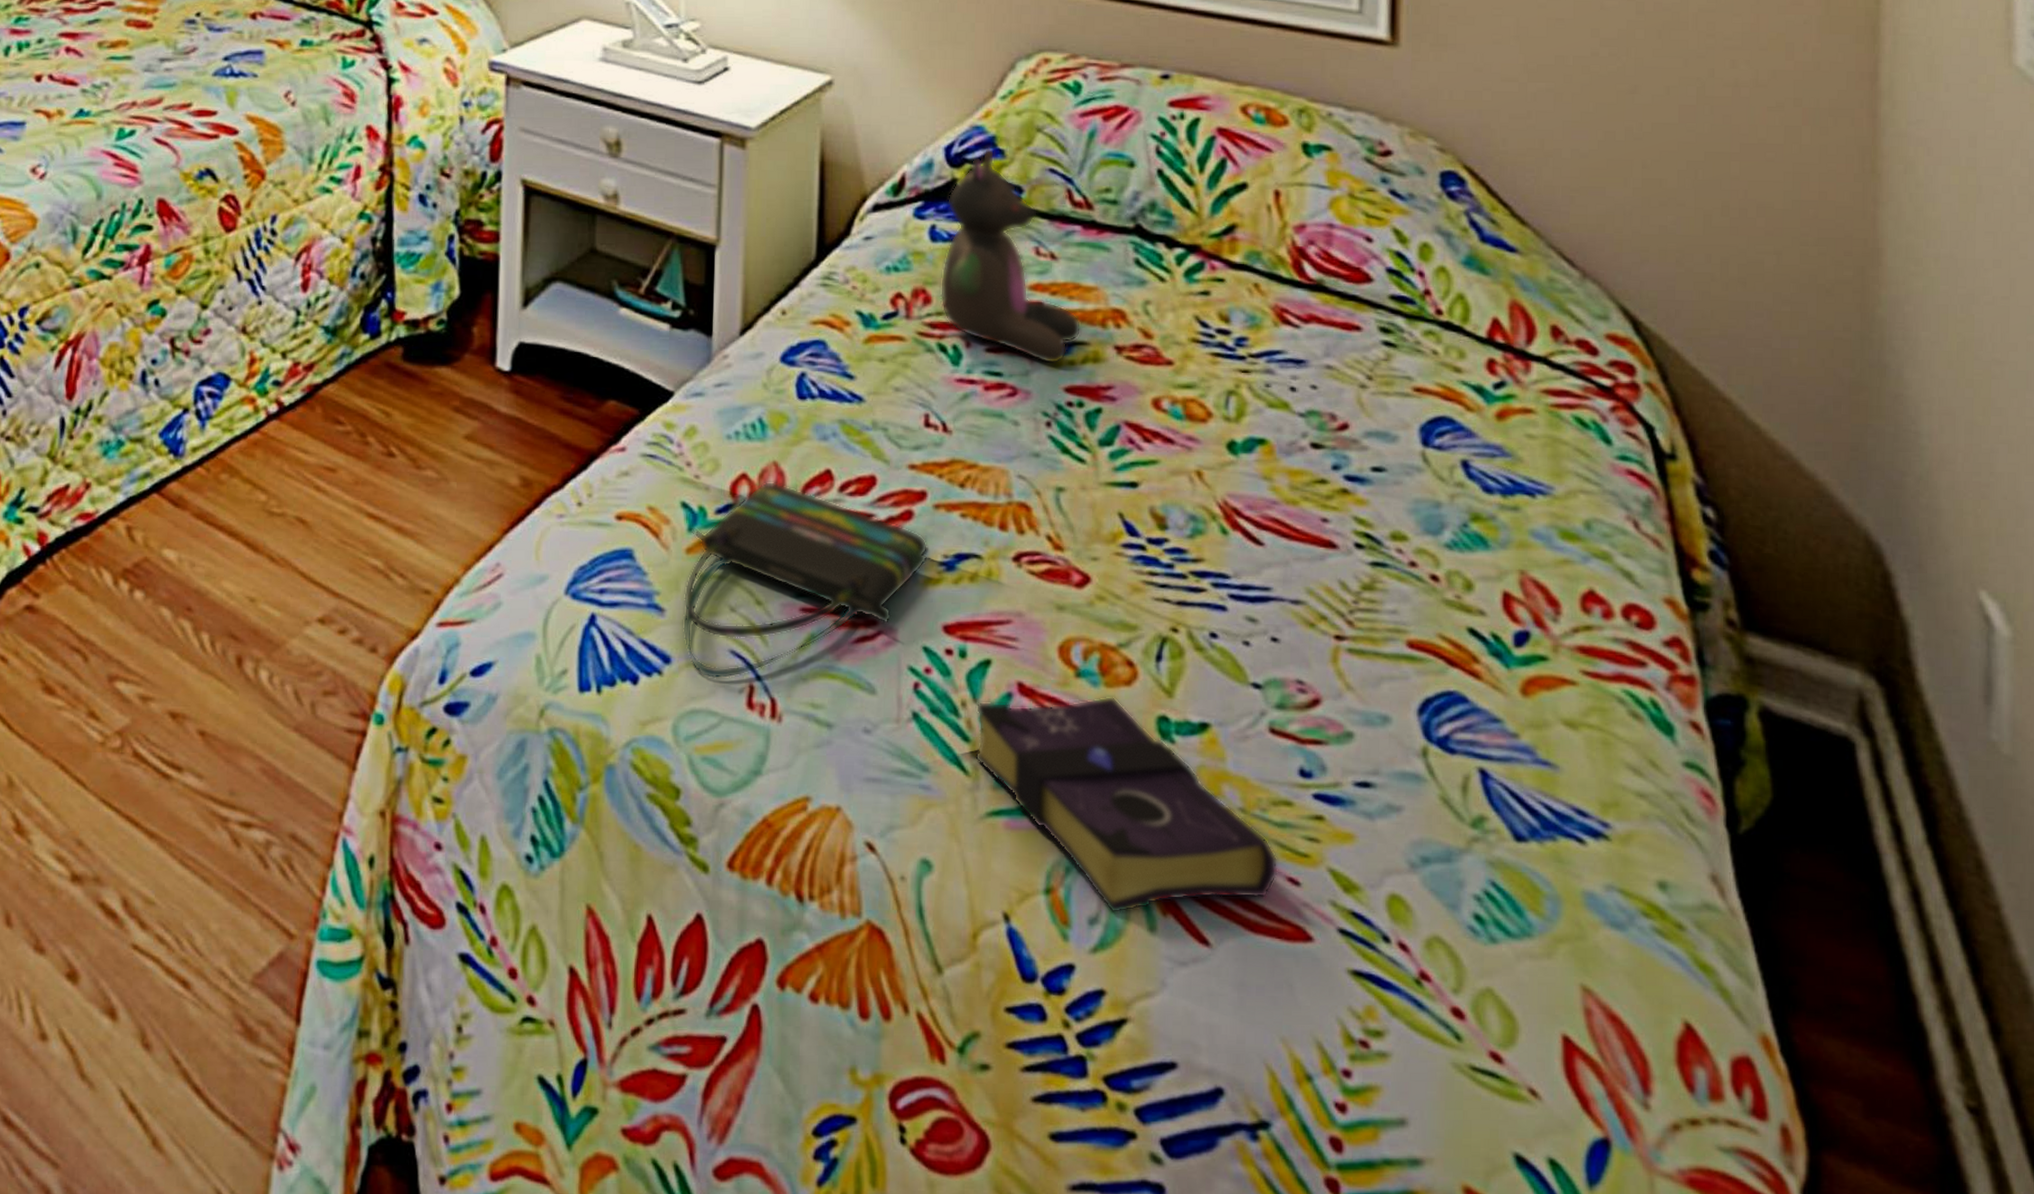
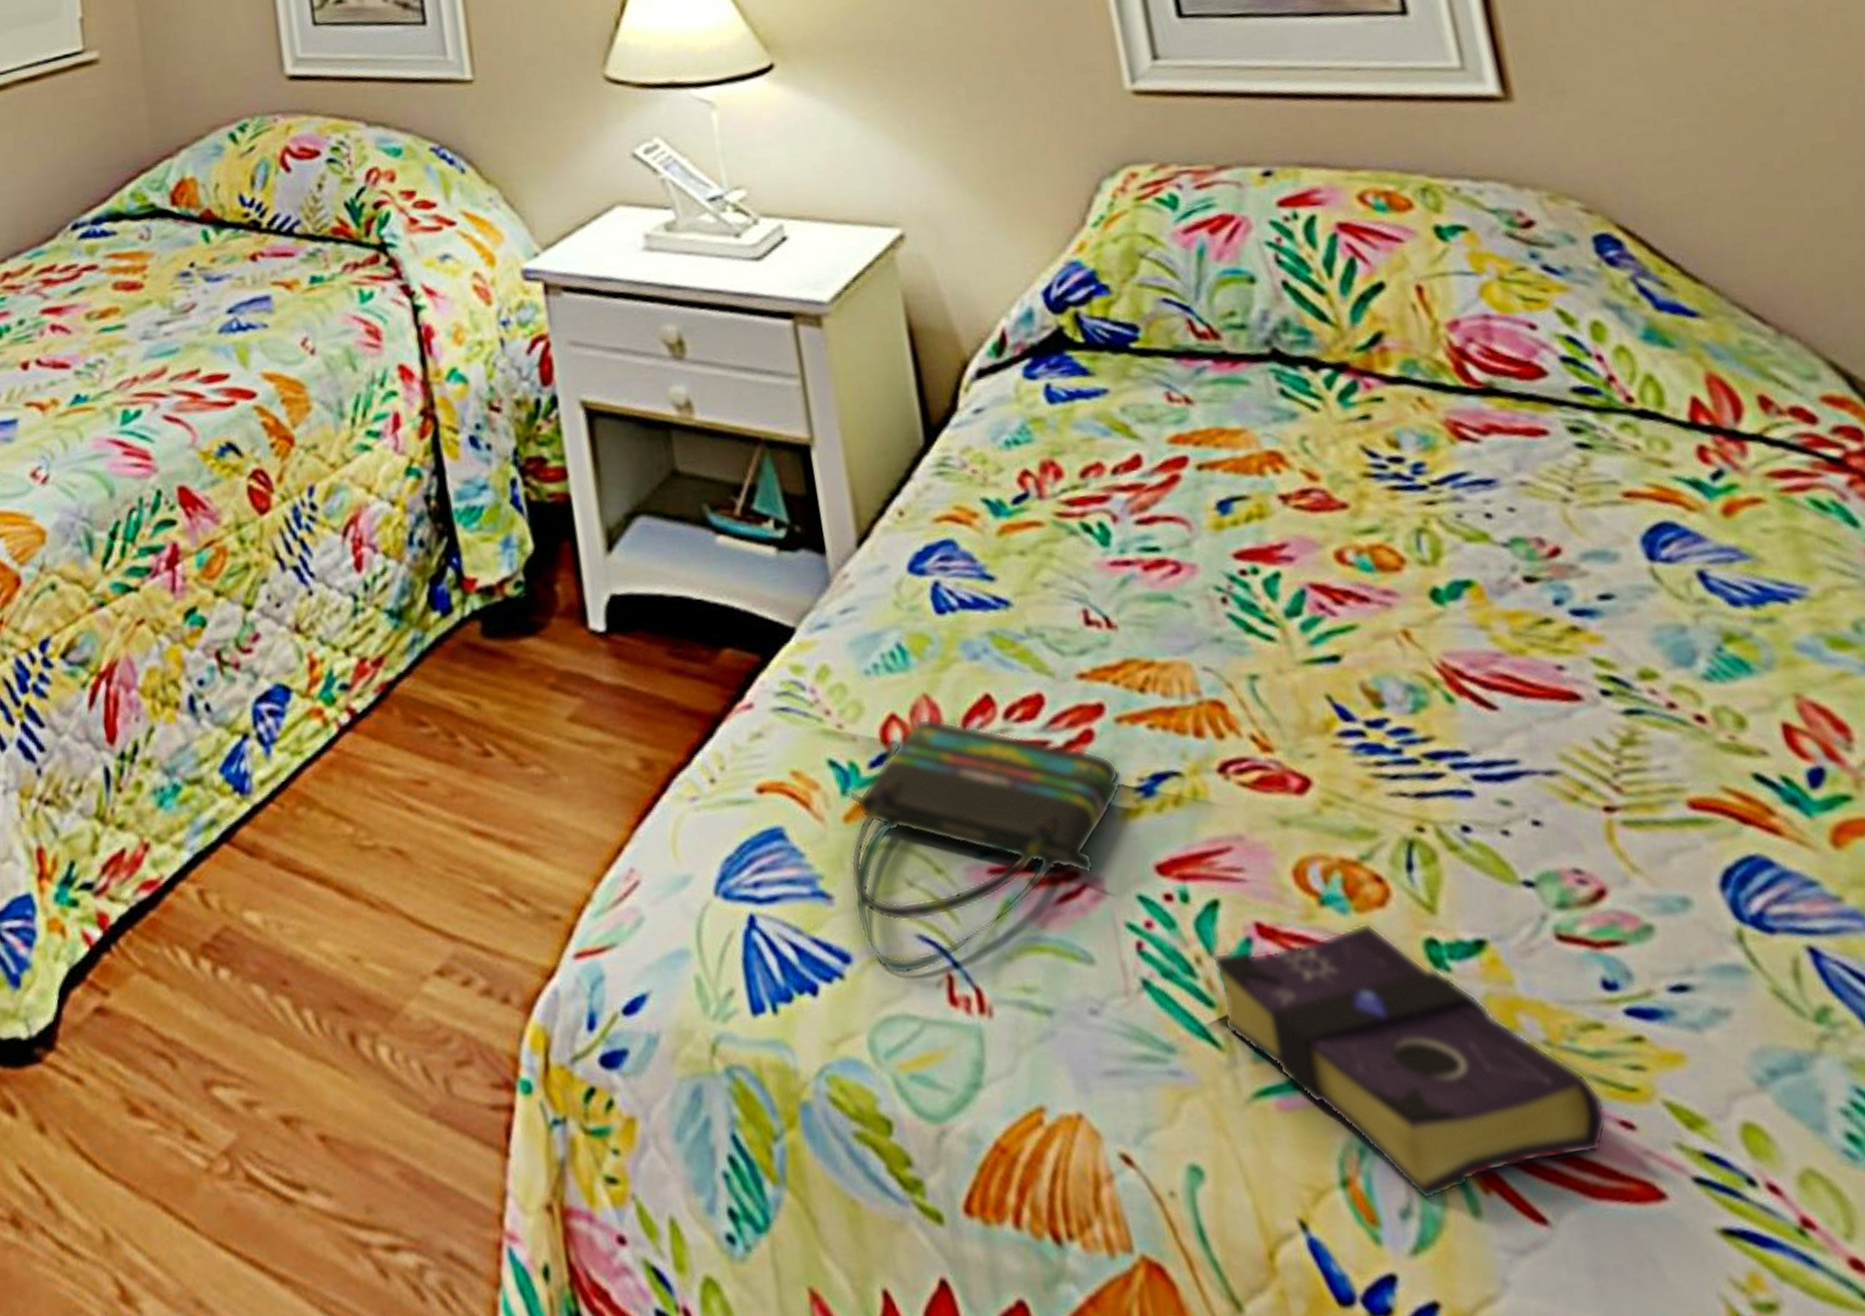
stuffed bear: present [939,146,1082,364] -> none [1057,283,1238,529]

